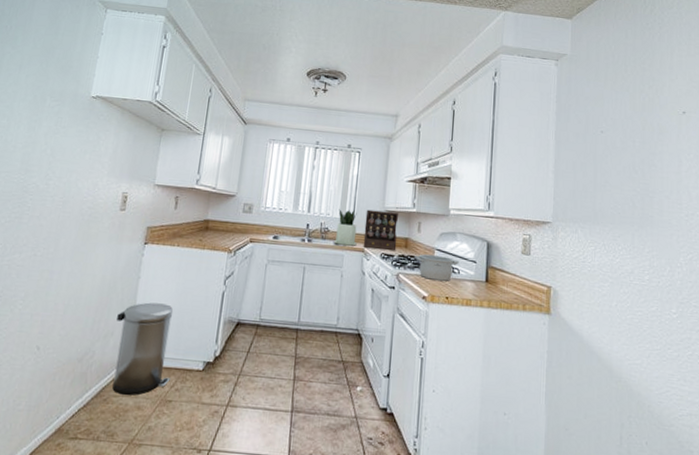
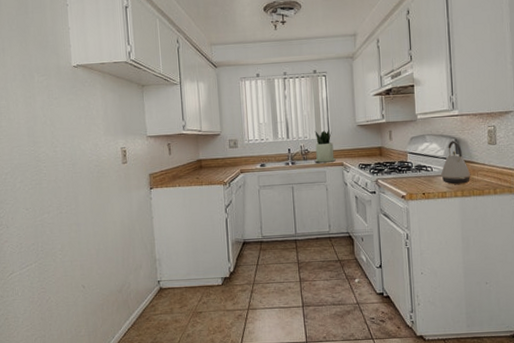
pedal bin: present [112,302,174,396] -> none [141,236,197,313]
spice rack: present [363,209,399,250] -> none [339,125,372,162]
cooking pot: present [414,254,459,281] -> none [390,158,431,180]
kettle: none [468,244,500,294] -> present [441,141,471,185]

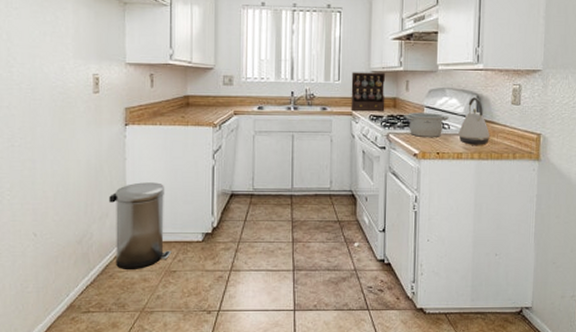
pedal bin: none [141,236,197,313] -> present [109,182,172,269]
planter: present [315,129,336,163] -> none [321,73,344,111]
spice rack: none [339,125,372,162] -> present [351,72,386,112]
cooking pot: none [390,158,431,180] -> present [404,113,449,137]

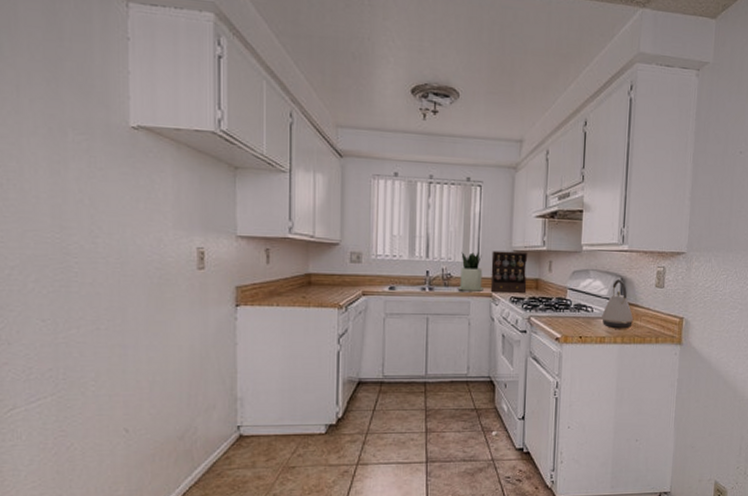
pedal bin: present [109,182,172,269] -> none [217,370,290,467]
planter: none [321,73,344,111] -> present [458,251,483,293]
cooking pot: present [404,113,449,137] -> none [546,295,593,320]

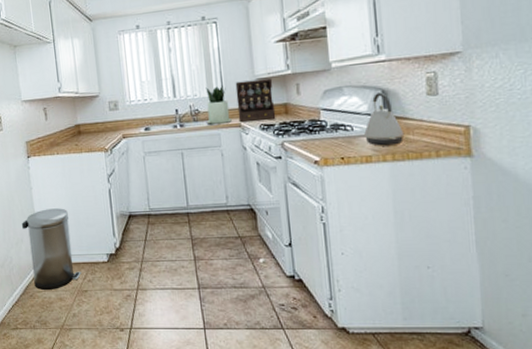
pedal bin: none [217,370,290,467] -> present [22,208,82,290]

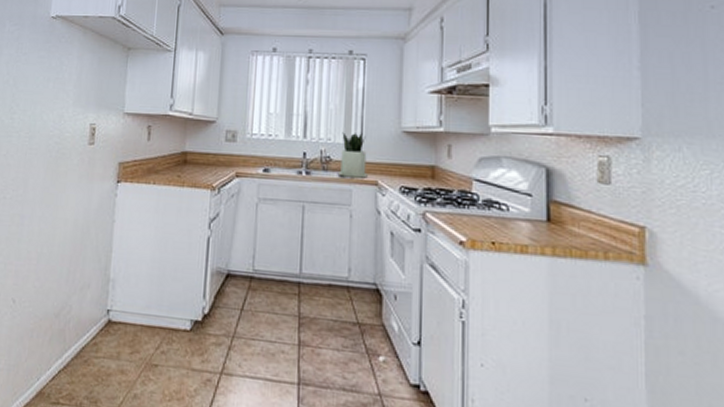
pedal bin: present [22,208,82,290] -> none [92,250,155,358]
spice rack: present [235,78,276,123] -> none [376,131,421,183]
kettle: present [364,92,405,147] -> none [522,170,569,237]

